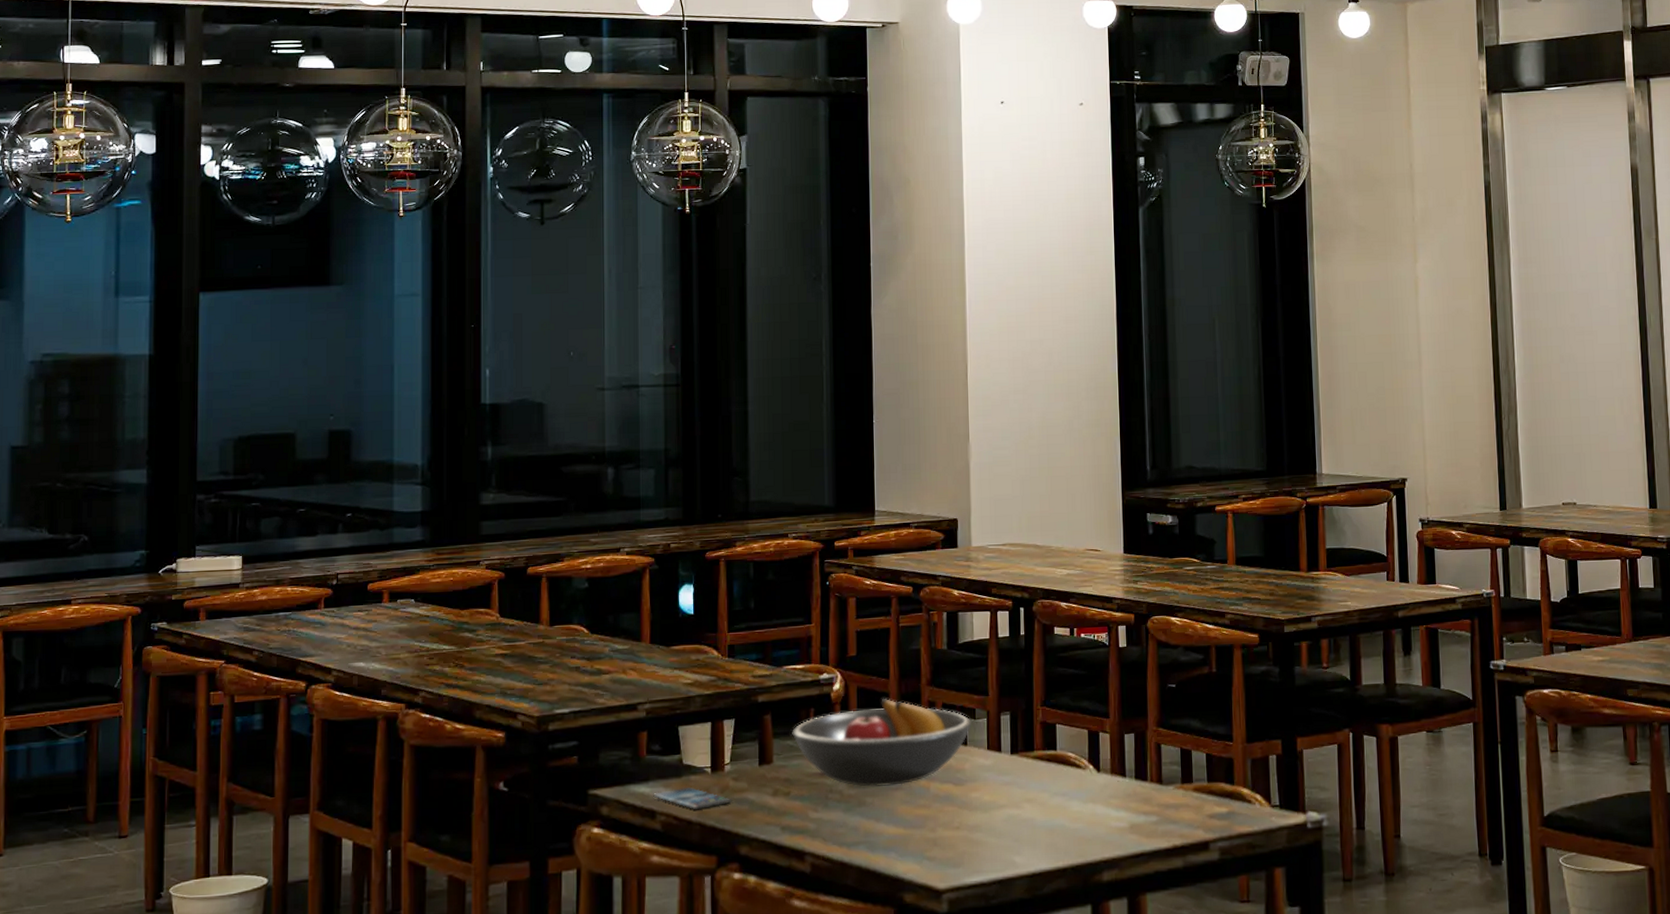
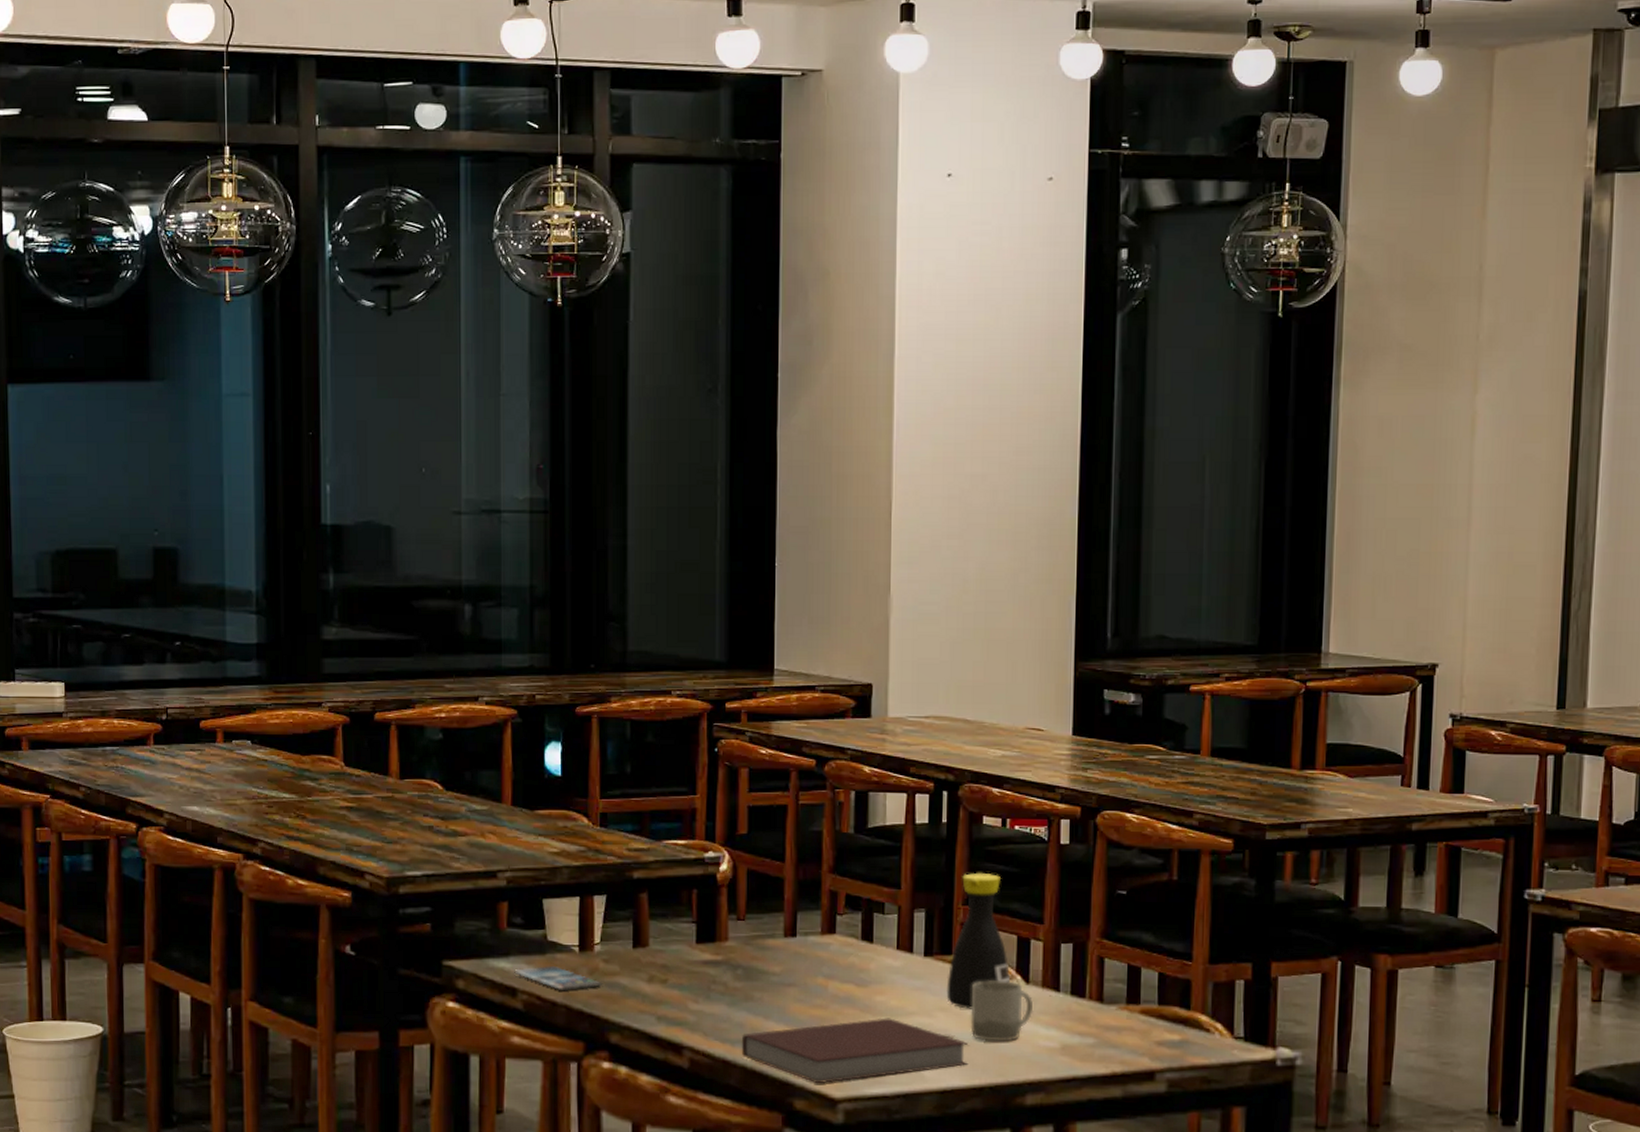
fruit bowl: present [792,699,973,787] -> none [671,884,881,981]
notebook: none [856,812,1053,878] -> present [741,1018,969,1084]
bottle: none [1031,676,1084,799] -> present [946,872,1010,1009]
cup: none [1052,770,1105,826] -> present [970,980,1034,1042]

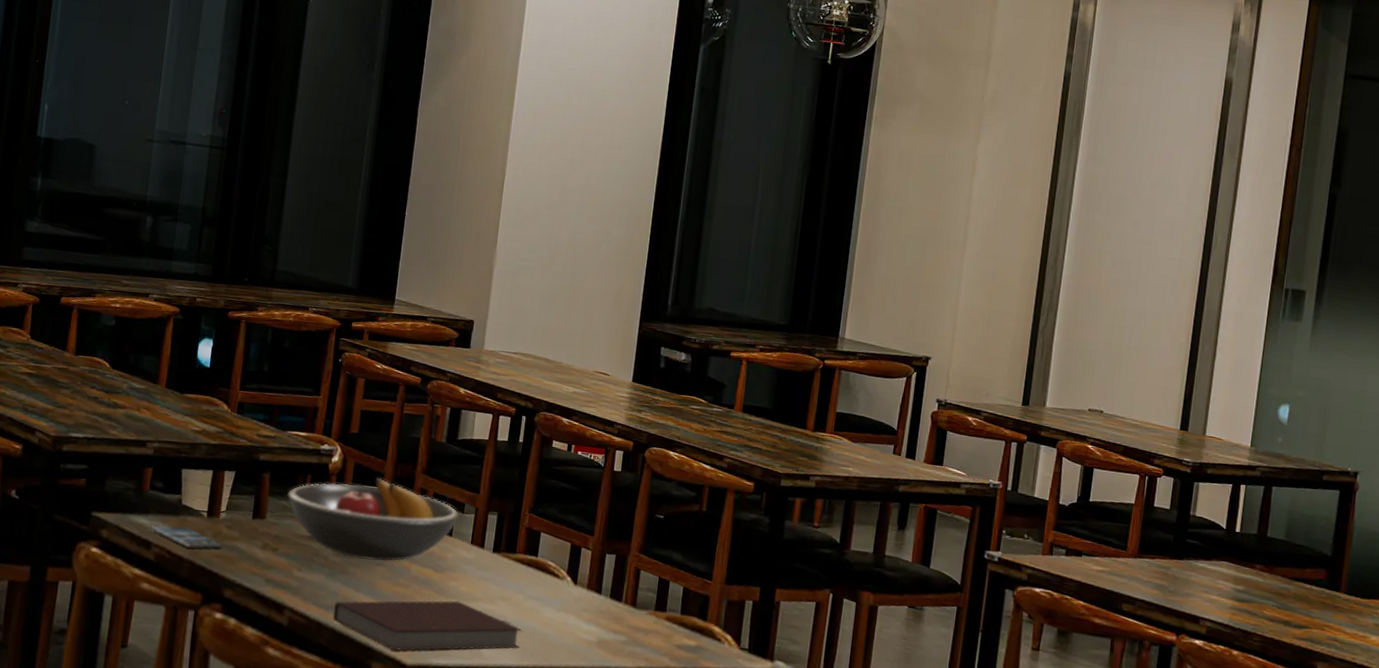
fruit bowl: none [671,884,881,981] -> present [287,478,461,562]
bottle: present [946,872,1010,1009] -> none [507,486,562,601]
cup: present [970,980,1034,1042] -> none [524,578,579,632]

